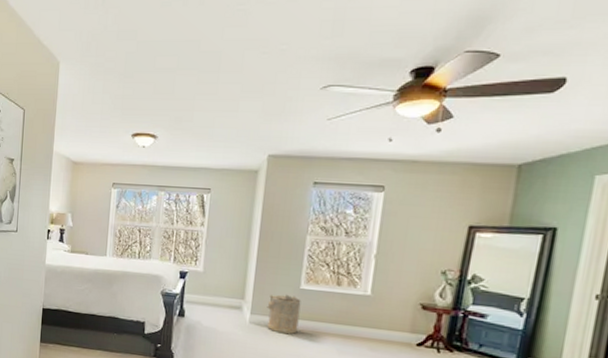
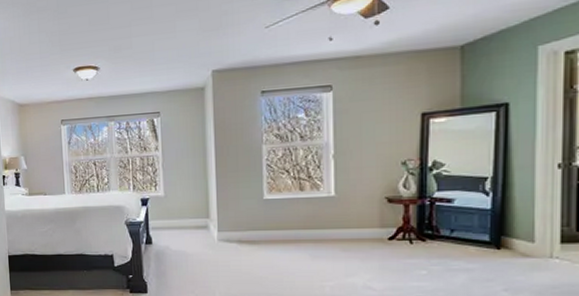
laundry hamper: present [267,295,301,335] -> none [233,207,267,247]

